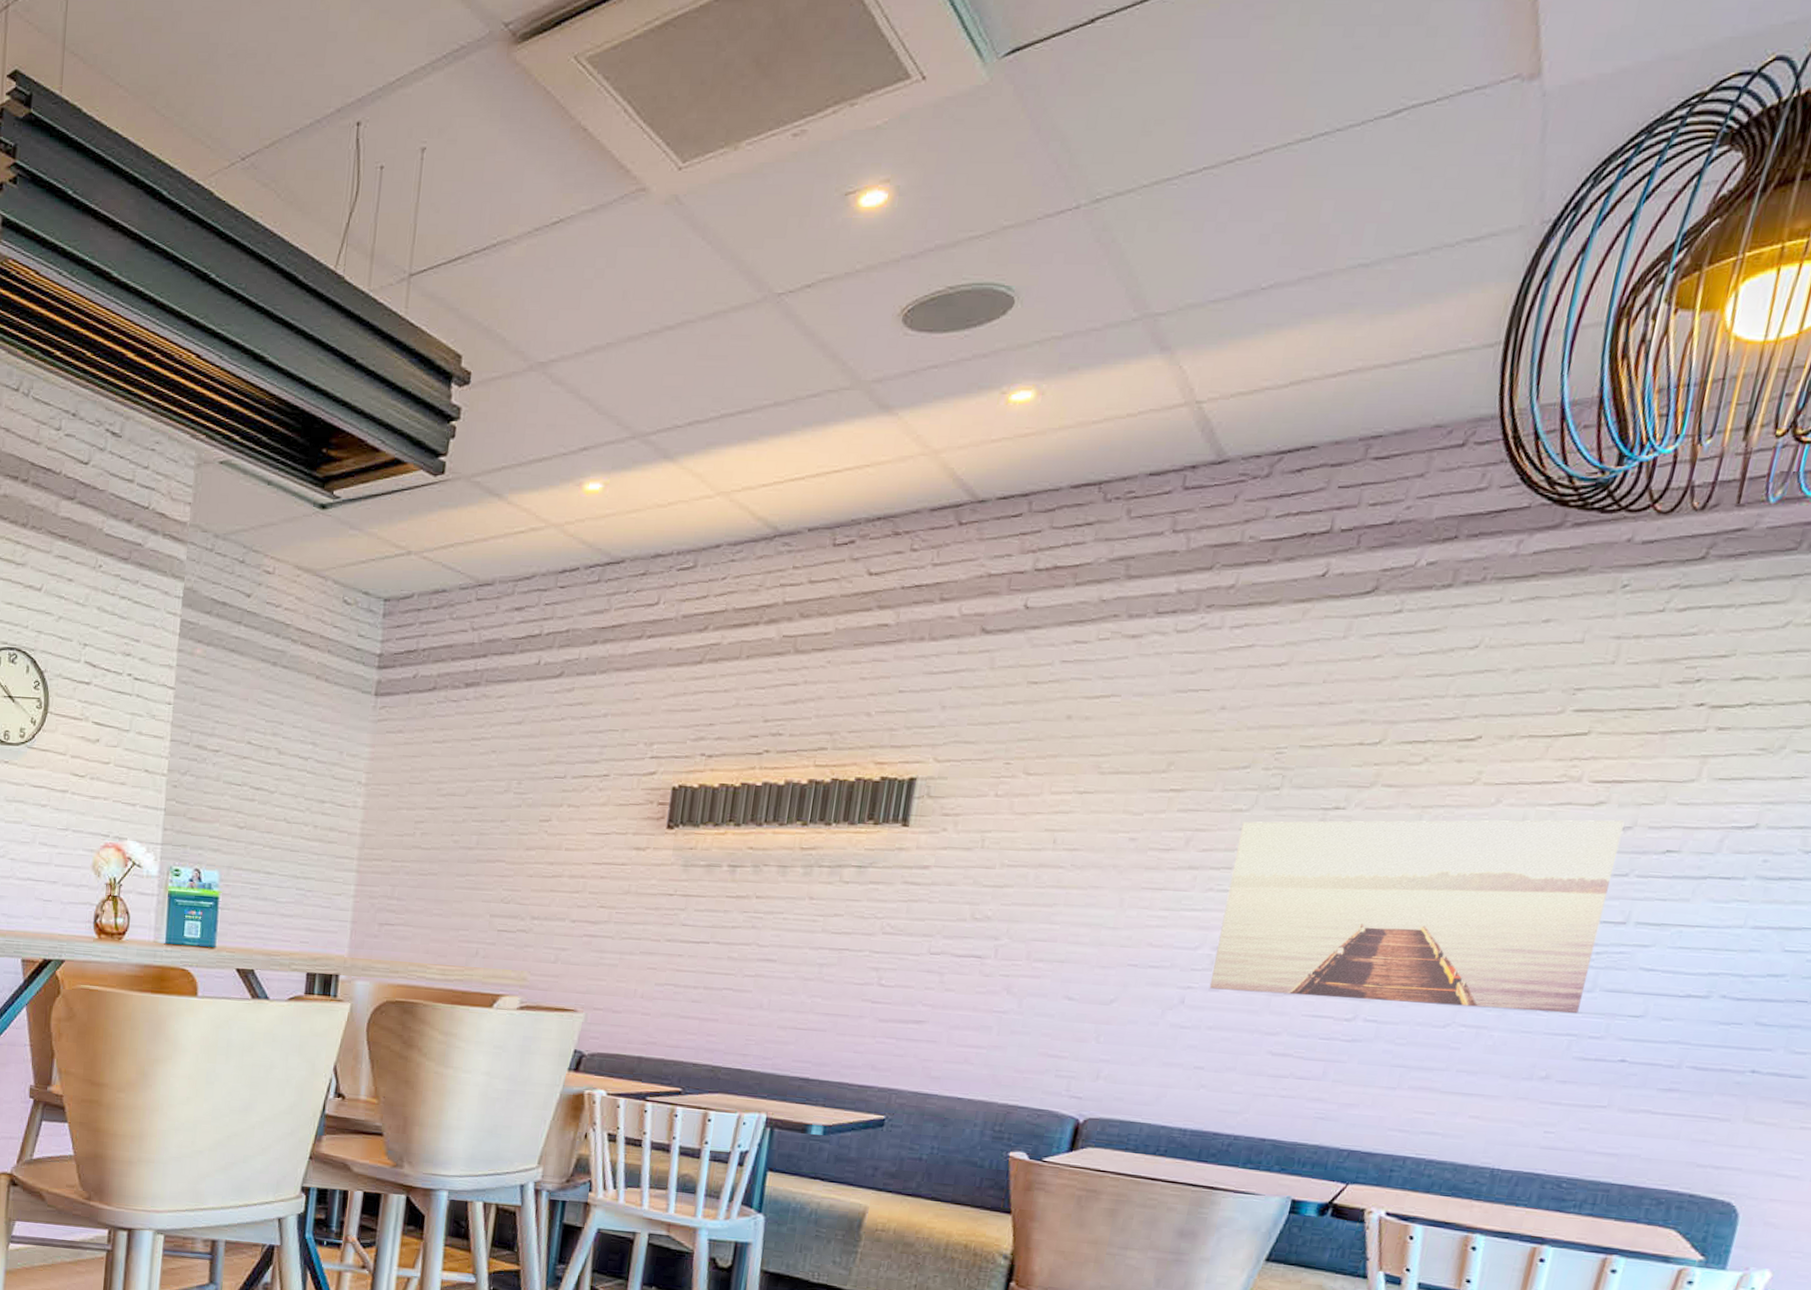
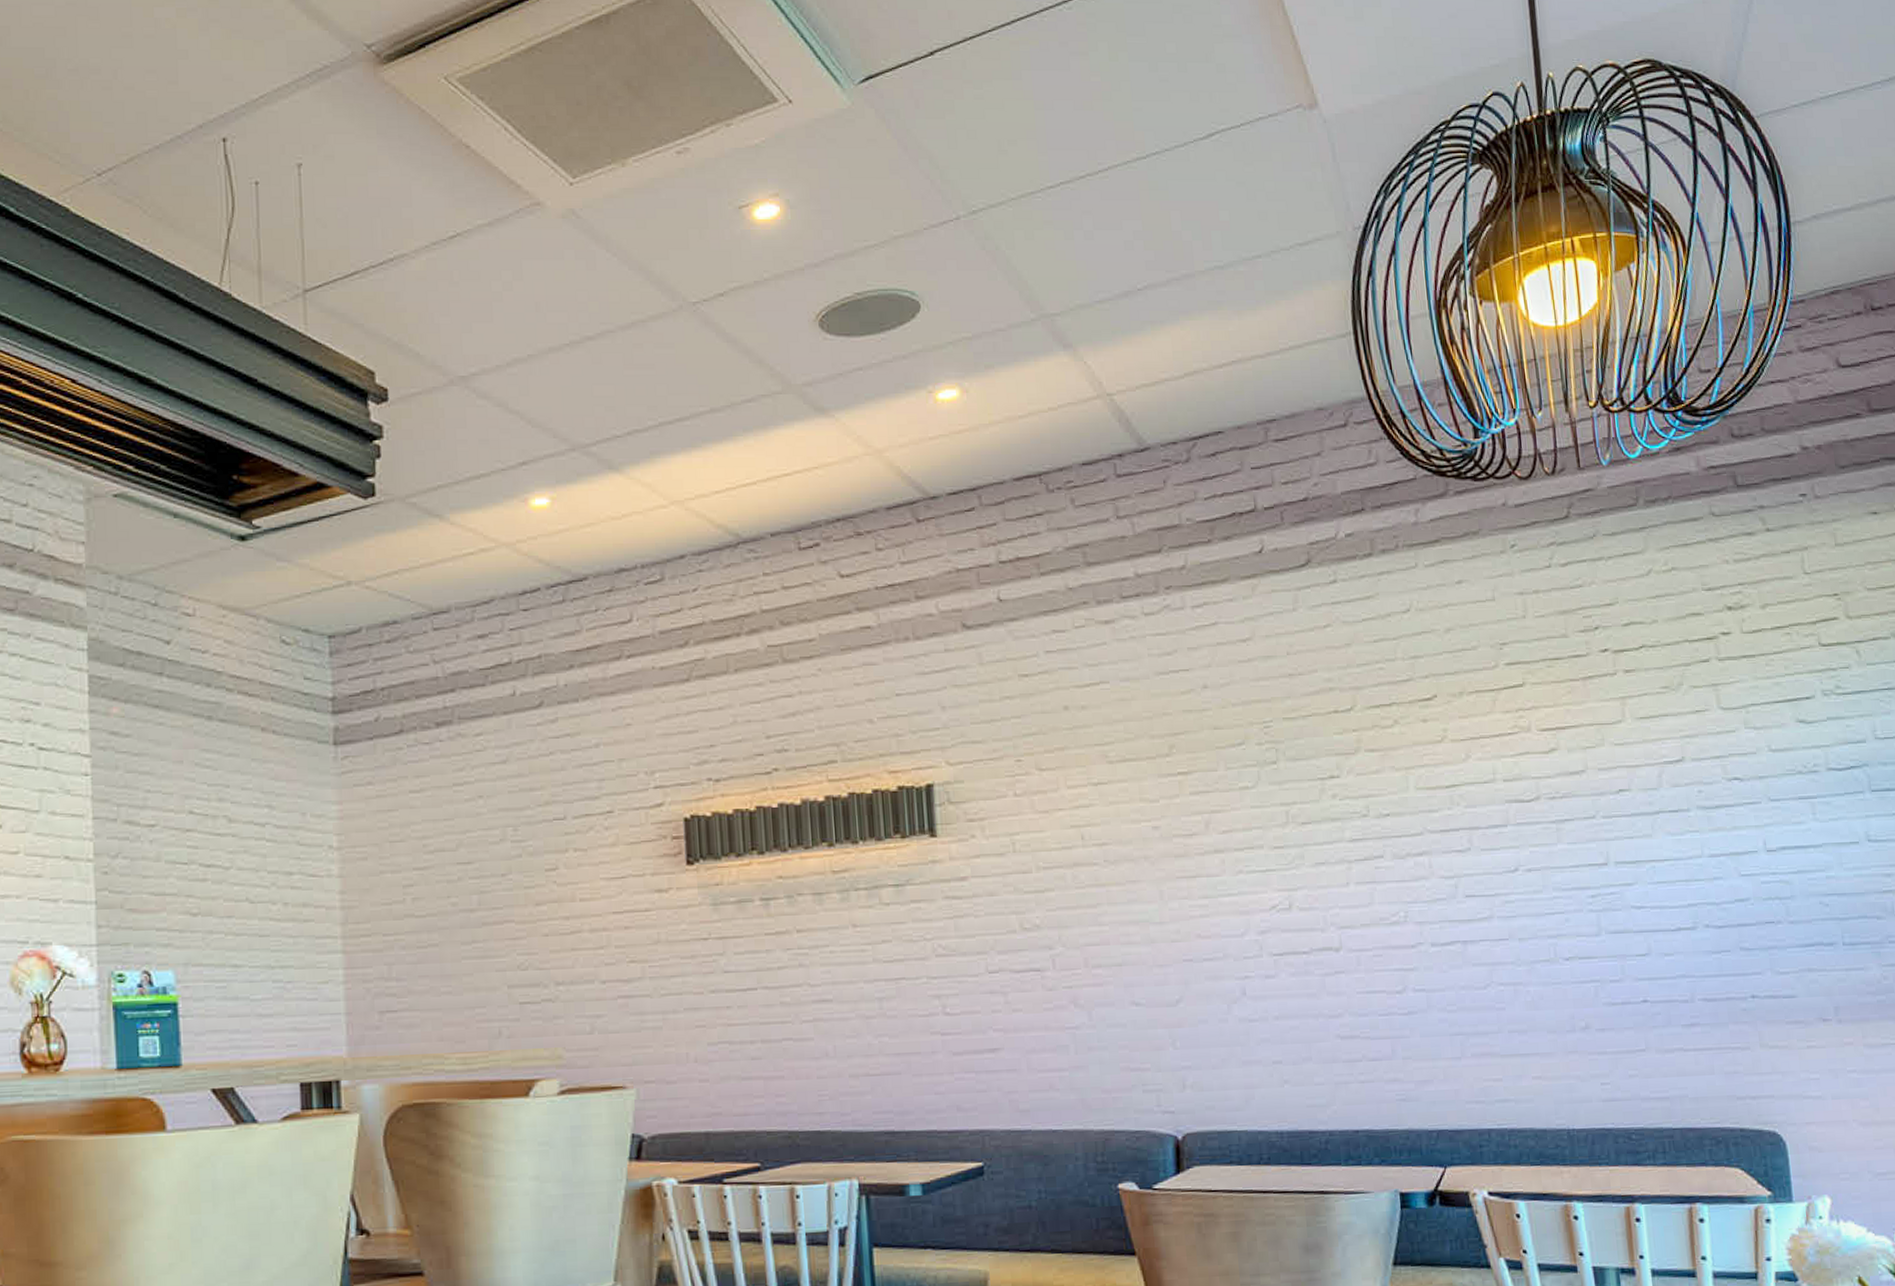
wall art: present [1209,820,1625,1014] -> none [1252,765,1594,976]

